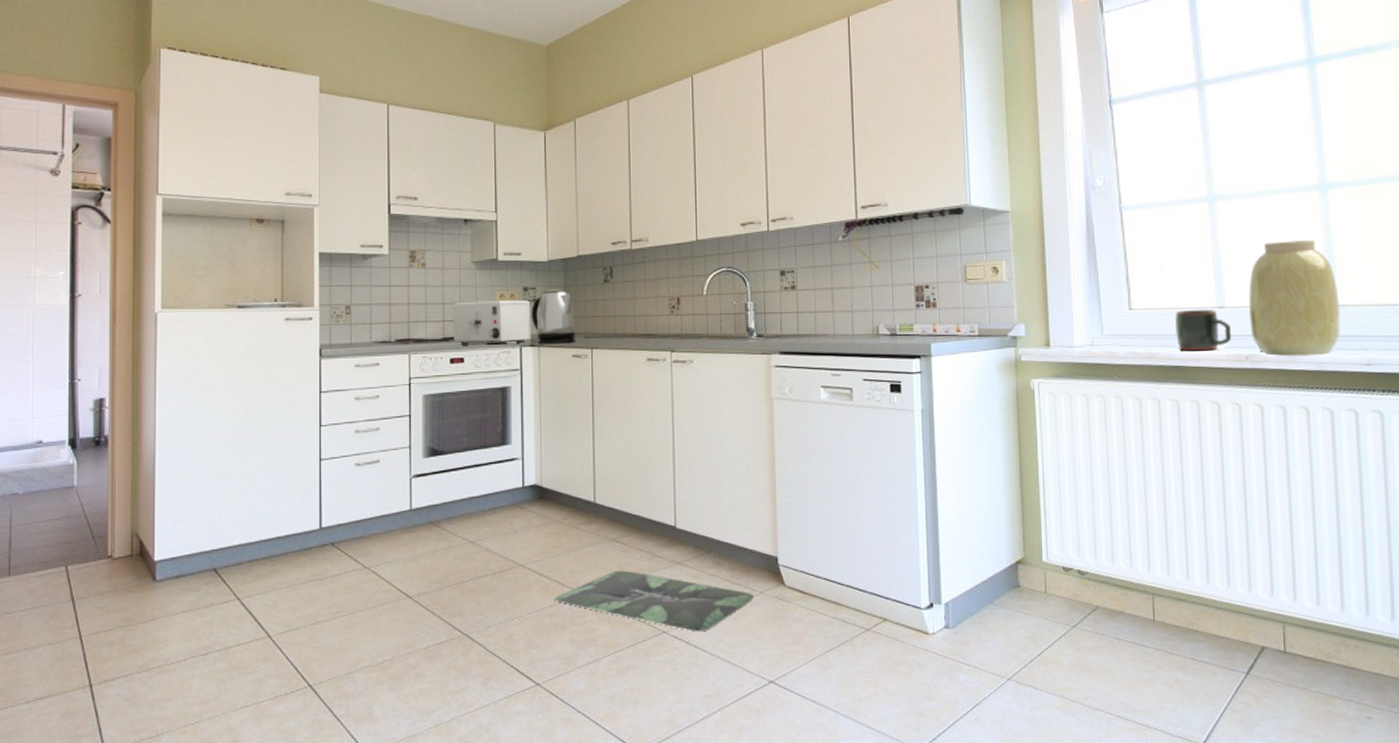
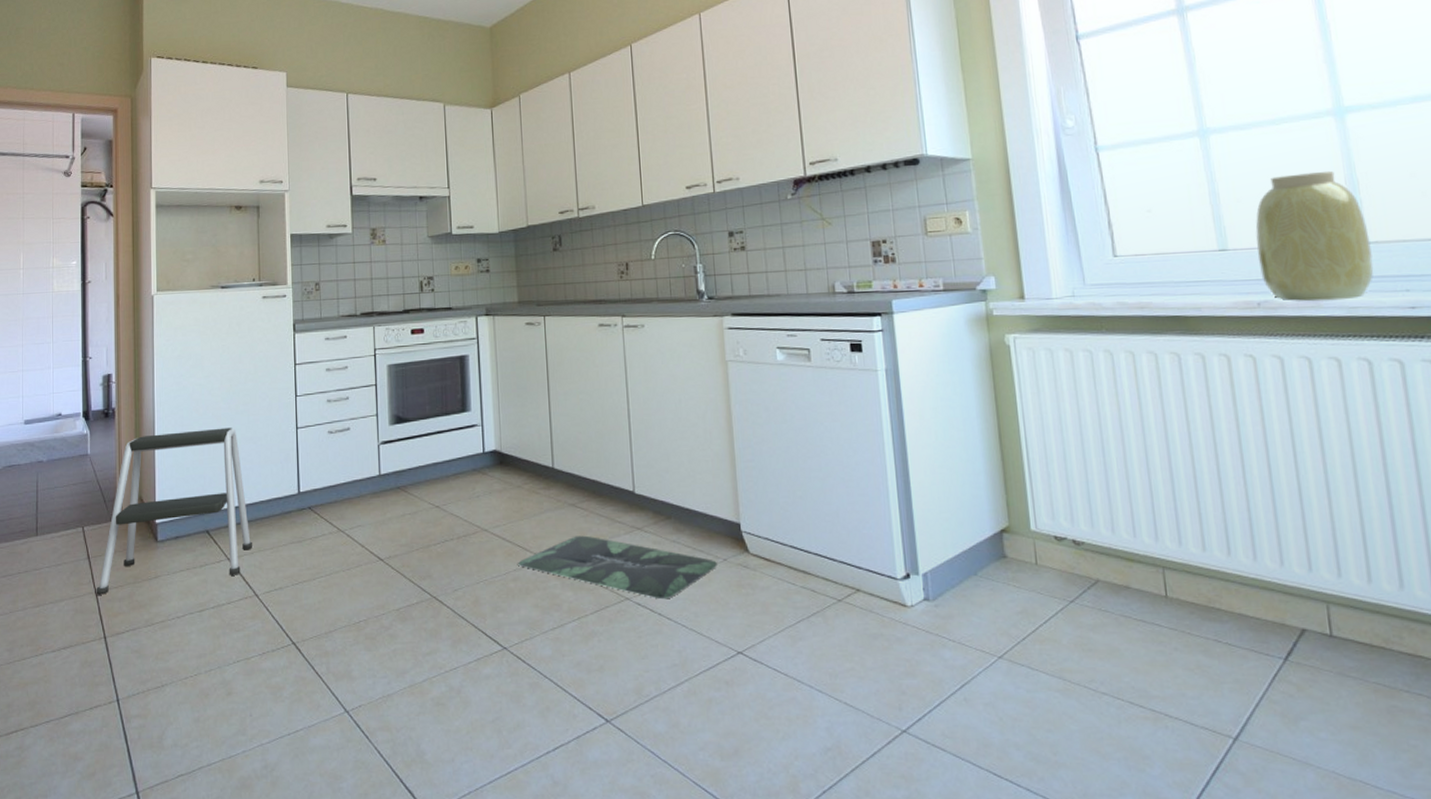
step stool: none [81,458,266,640] -> present [96,427,252,595]
toaster: present [453,300,531,346] -> none [412,271,486,317]
kettle: present [531,289,576,345] -> none [484,259,529,314]
mug: present [1175,310,1232,351] -> none [1168,253,1239,299]

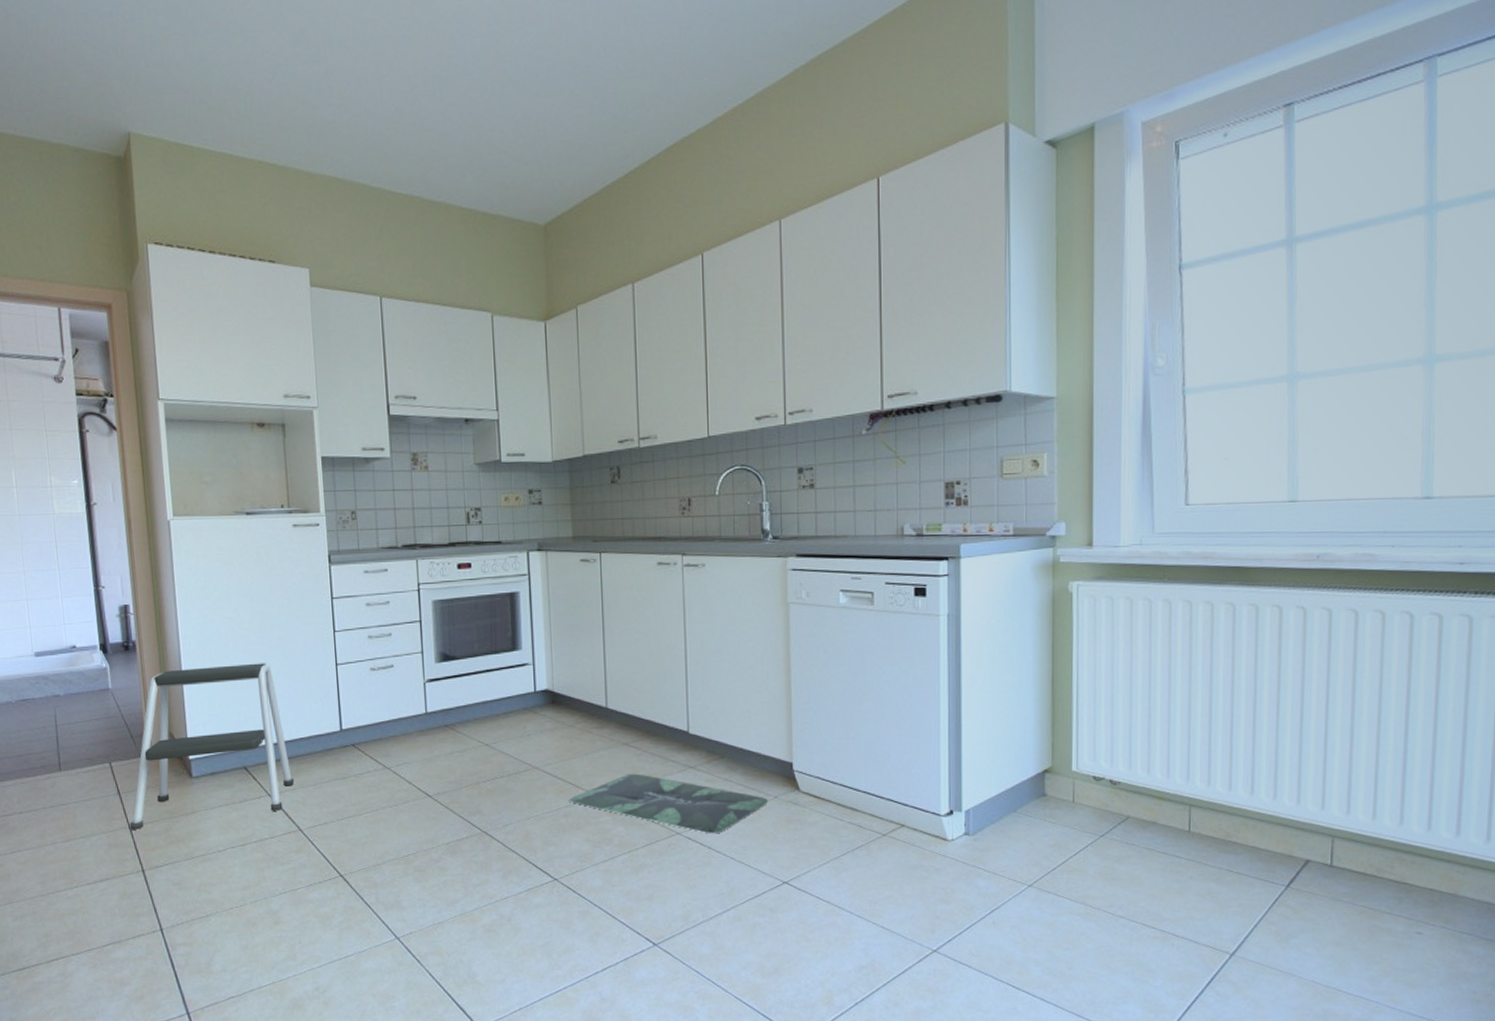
vase: present [1255,170,1374,302] -> none [1324,422,1435,556]

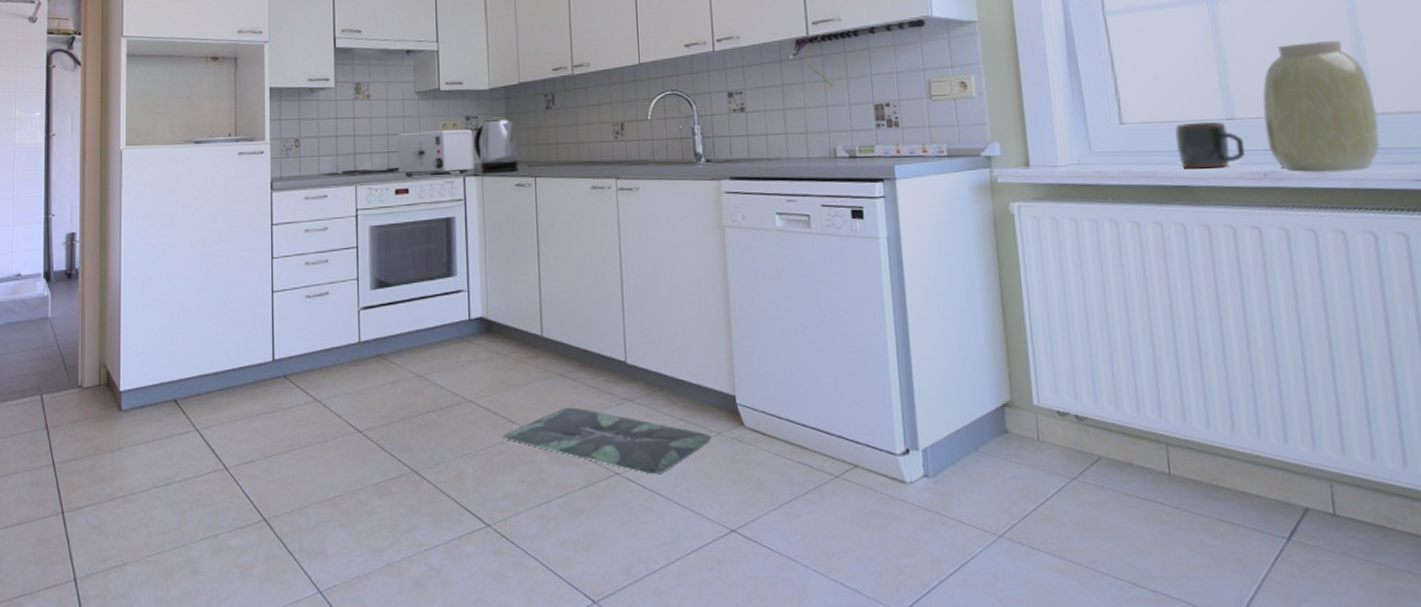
step stool: present [129,663,294,830] -> none [54,290,223,467]
toaster: none [458,503,538,550] -> present [397,129,474,176]
kettle: none [537,491,584,549] -> present [473,117,520,174]
mug: none [1237,504,1303,550] -> present [1175,122,1246,169]
vase: none [1324,422,1435,556] -> present [1262,40,1380,173]

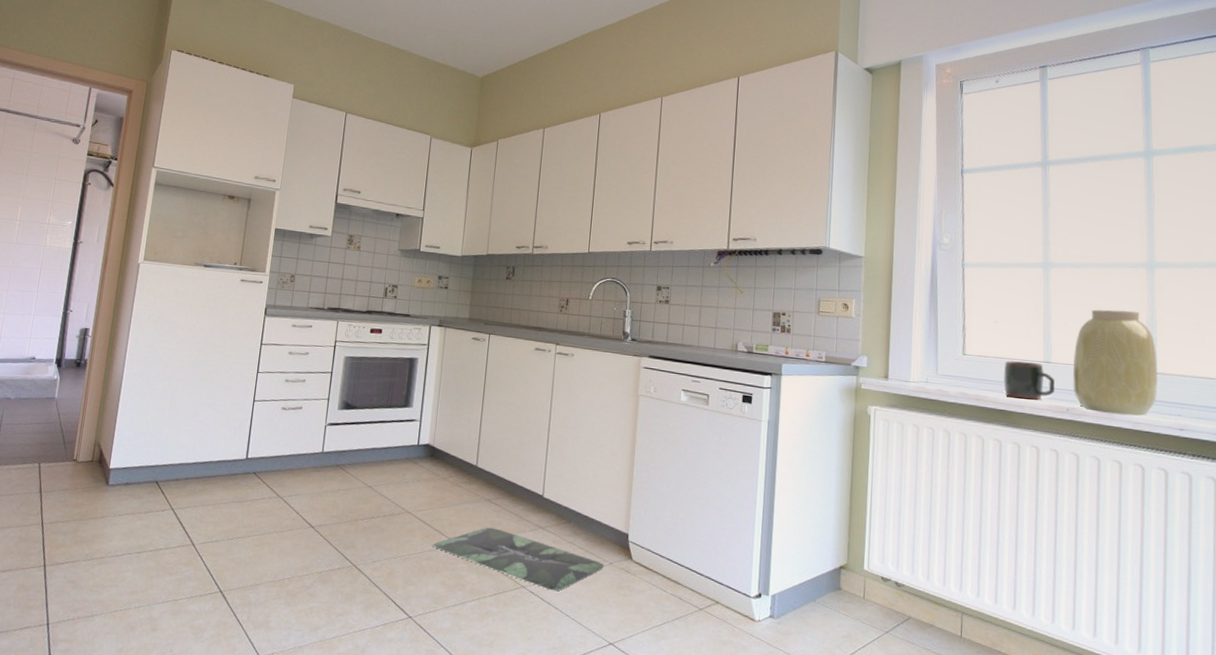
toaster: present [397,129,474,176] -> none [375,282,443,324]
kettle: present [473,117,520,174] -> none [442,280,479,328]

